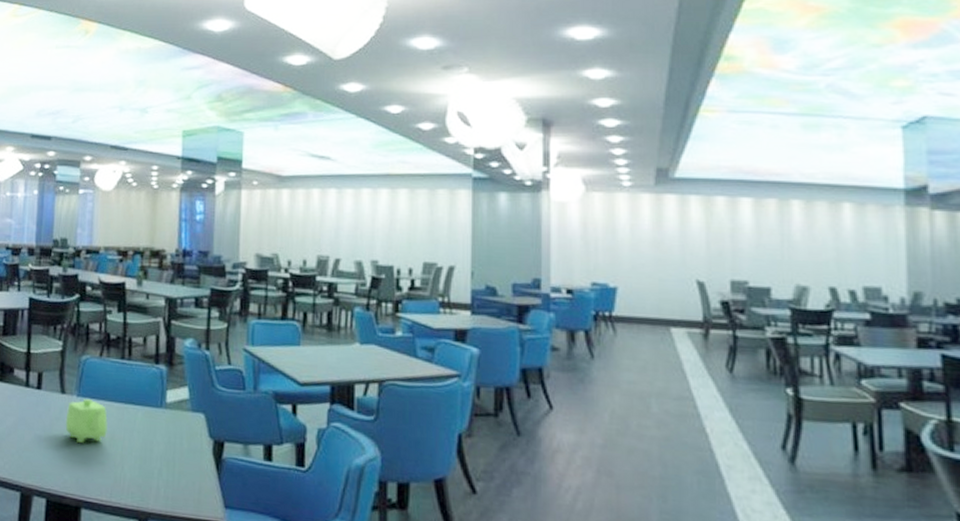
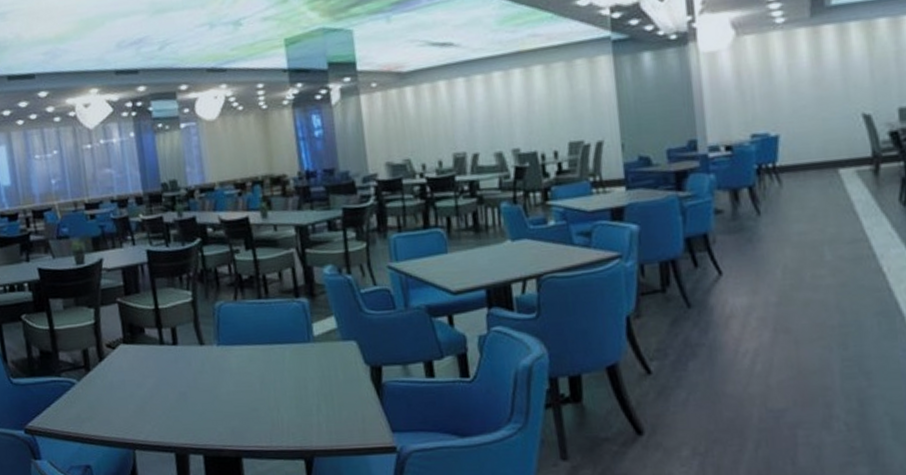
teapot: present [65,398,108,444] -> none [209,345,256,394]

